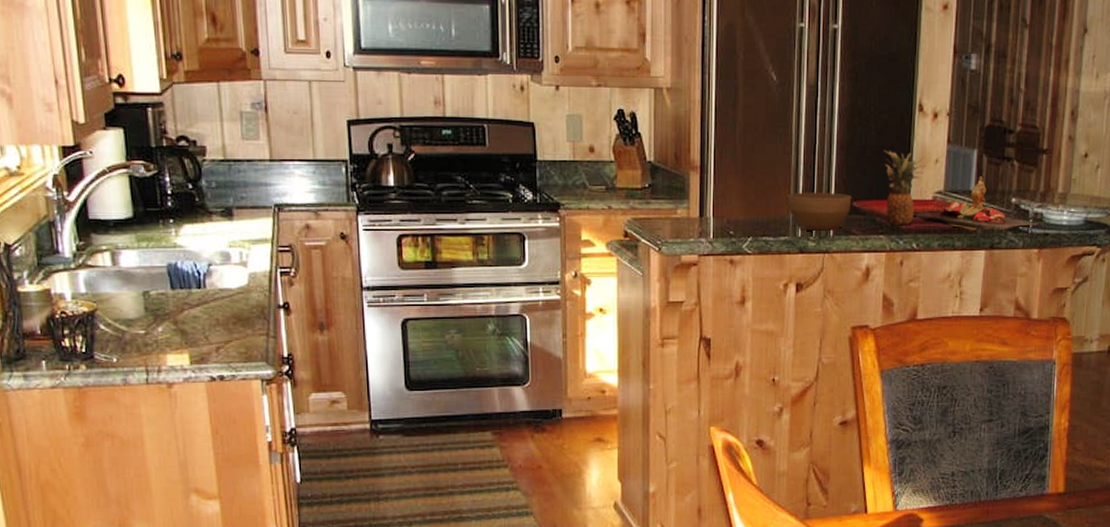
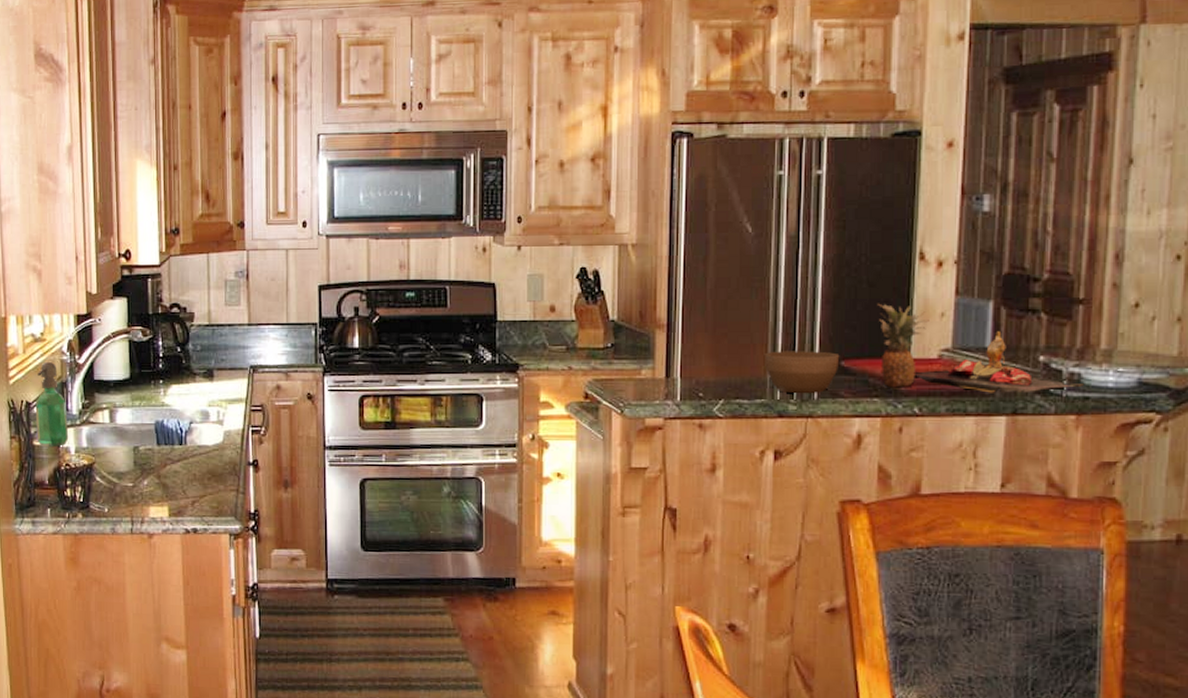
soap dispenser: none [16,198,63,294] -> present [35,361,69,448]

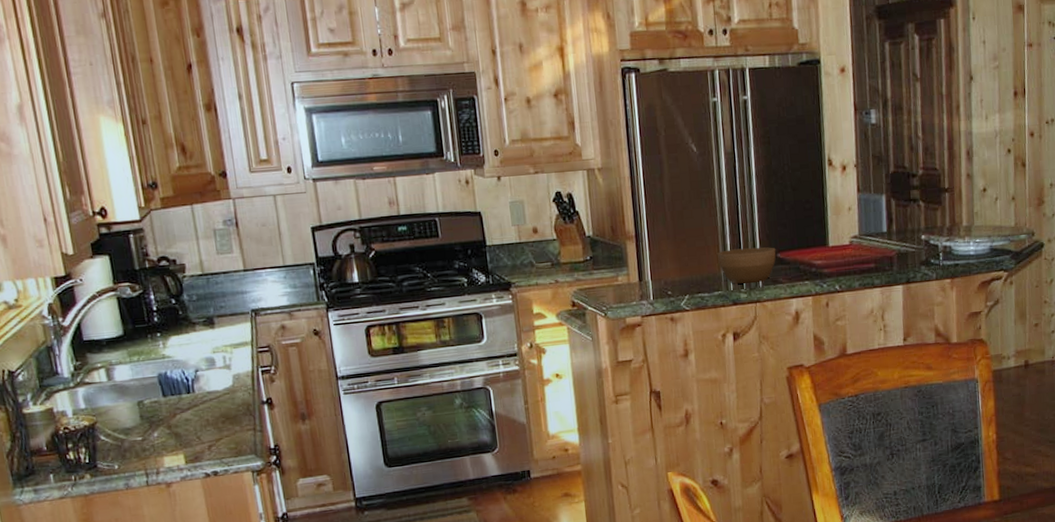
soap dispenser: present [35,361,69,448] -> none [17,327,64,415]
fruit: present [878,303,929,389] -> none [801,203,840,273]
tray: present [913,331,1085,393] -> none [833,218,955,268]

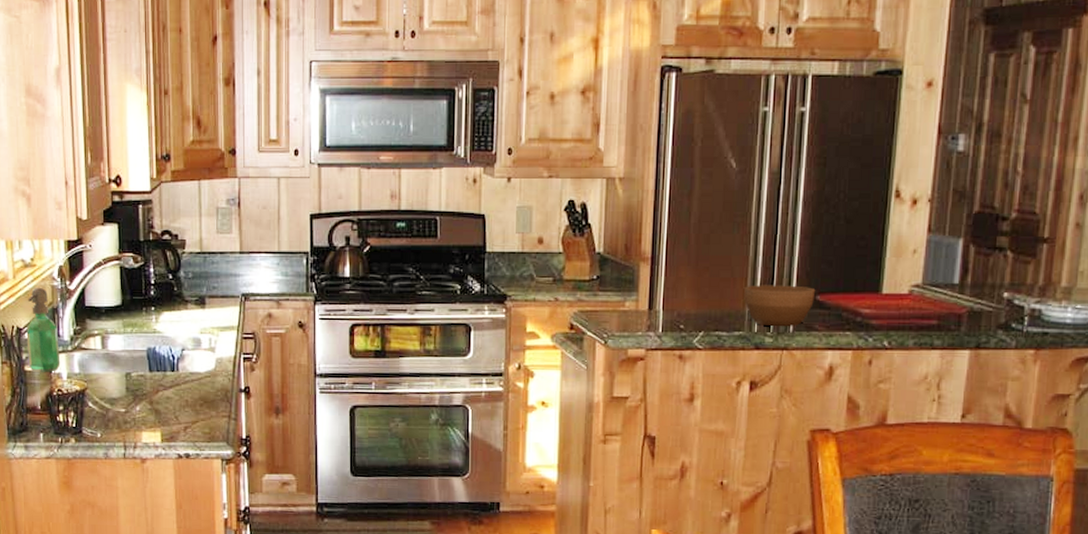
soap dispenser: none [17,327,64,415] -> present [26,287,61,373]

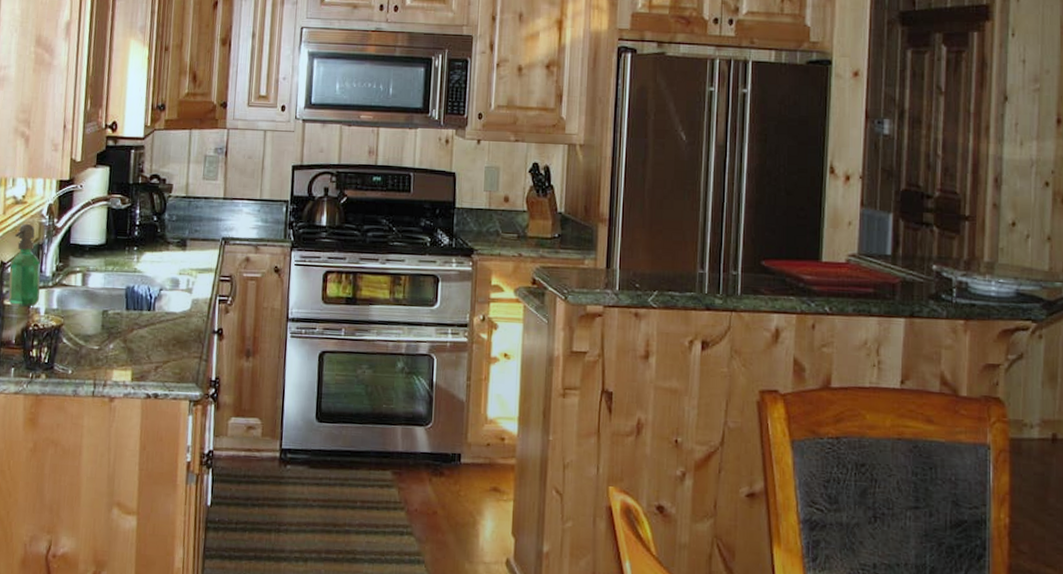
bowl: present [744,285,816,327] -> none [695,248,761,290]

